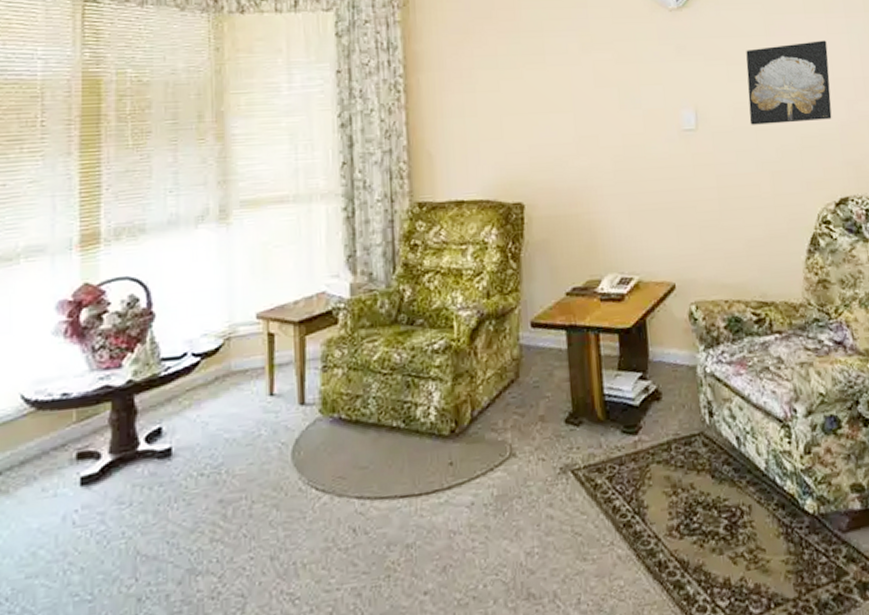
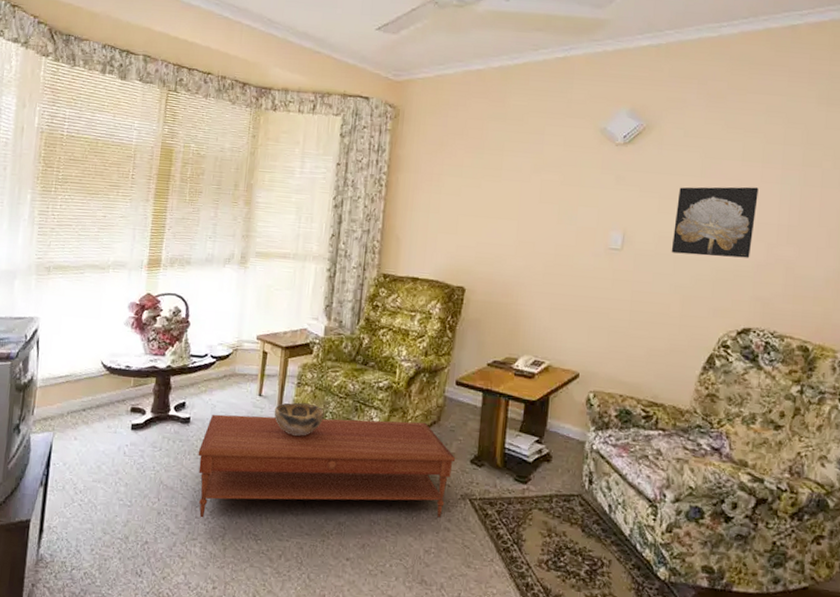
coffee table: none [189,383,545,590] -> present [198,414,455,518]
decorative bowl: none [294,391,365,440] -> present [274,402,324,436]

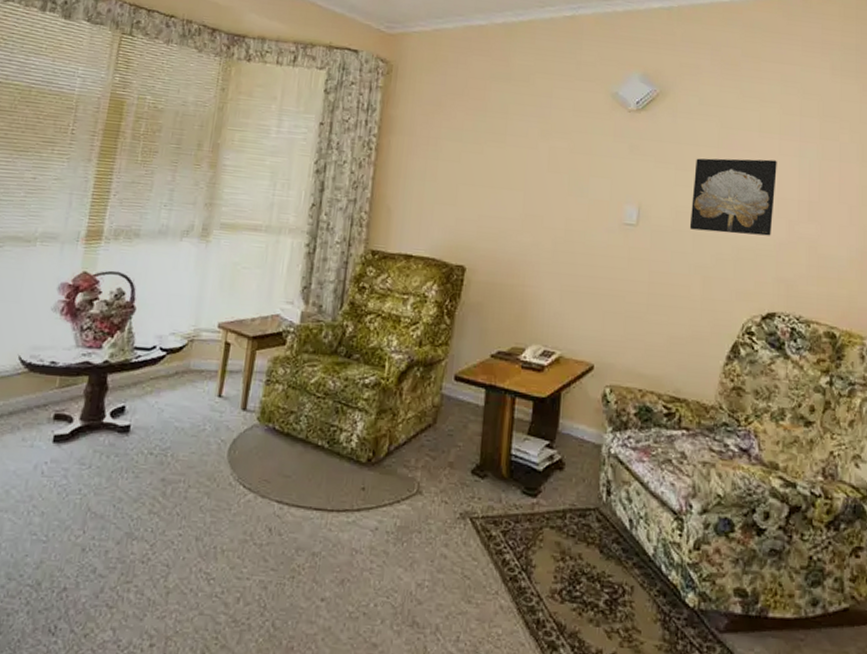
coffee table: present [198,414,455,518] -> none [136,420,453,554]
decorative bowl: present [274,402,324,436] -> none [236,404,298,446]

